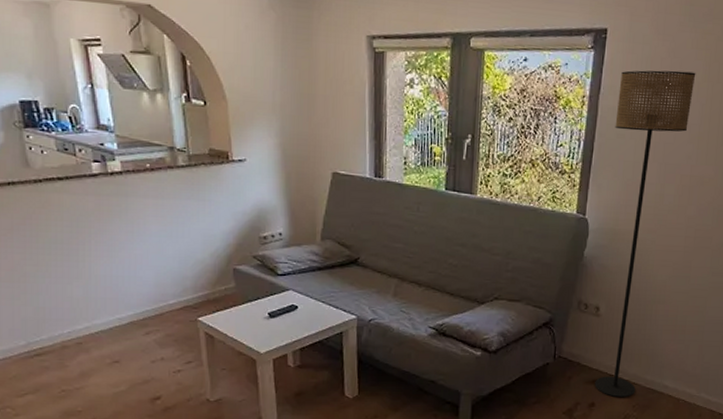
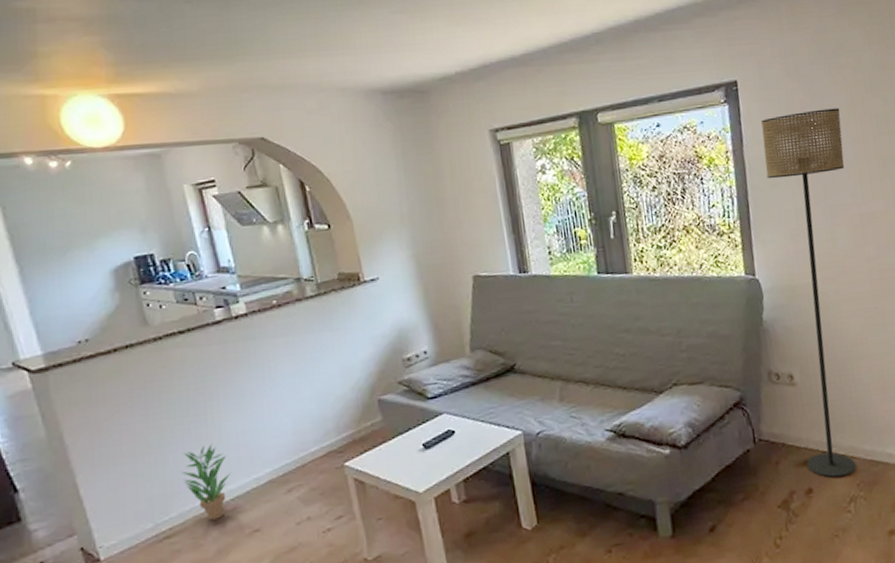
potted plant: none [53,282,97,347] -> present [182,444,231,520]

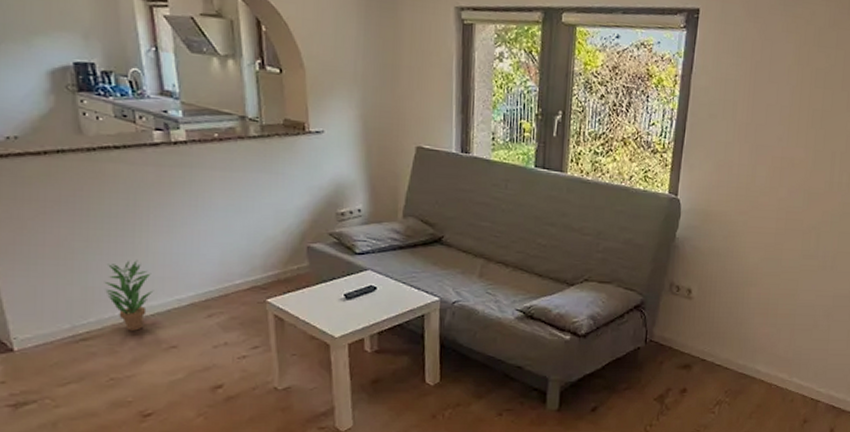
floor lamp: present [761,108,856,478] -> none [686,51,787,383]

